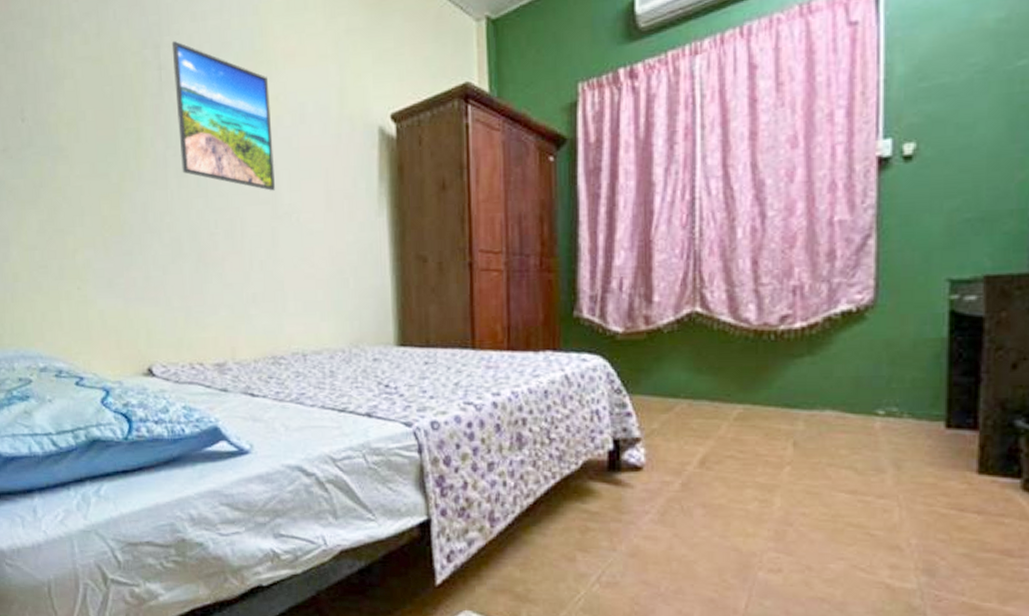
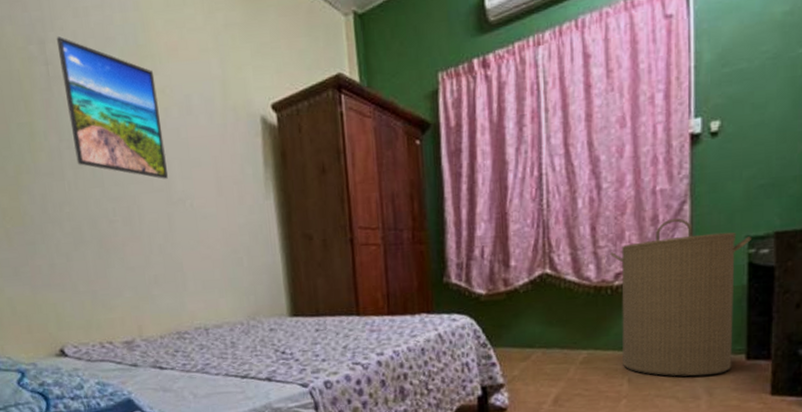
laundry hamper: none [775,254,954,445] -> present [610,218,751,376]

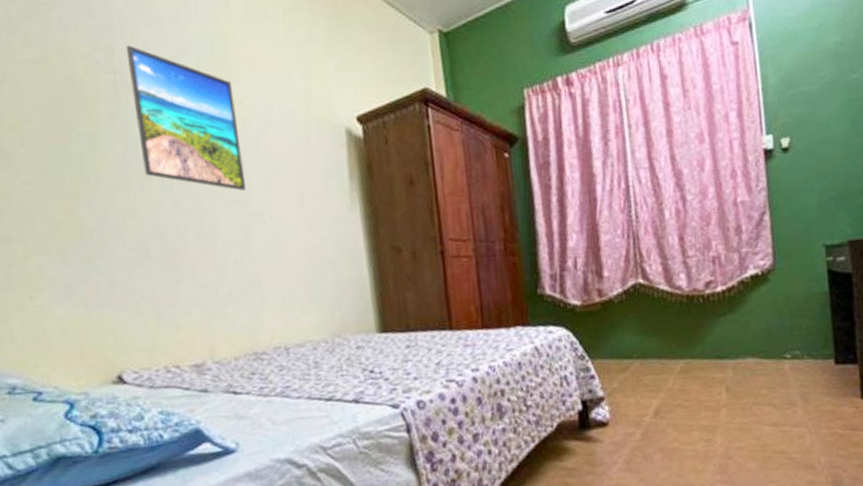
laundry hamper: present [610,218,751,376] -> none [699,228,828,383]

